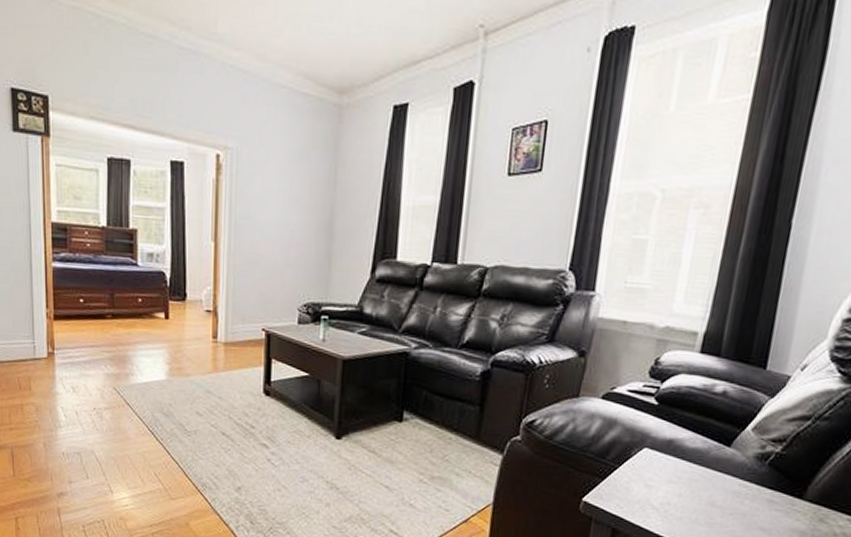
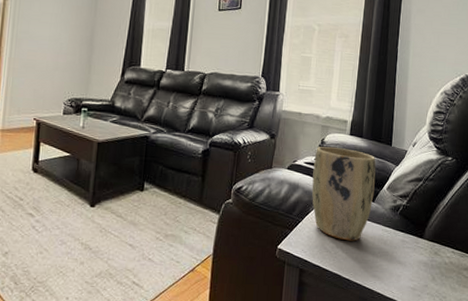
plant pot: none [635,368,739,498] -> present [312,146,376,241]

